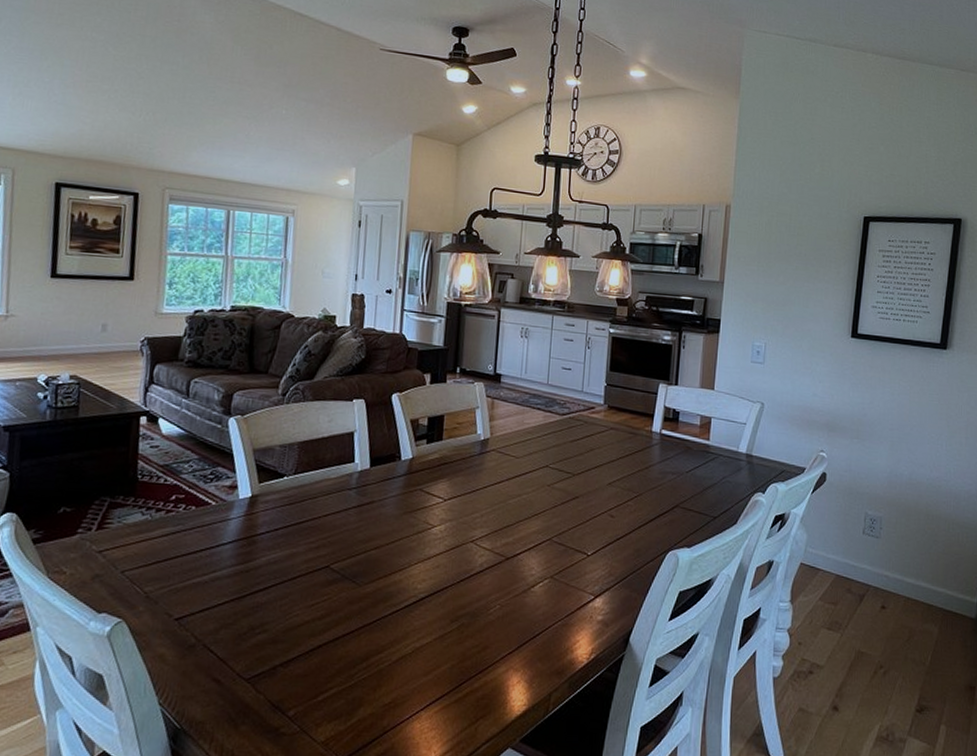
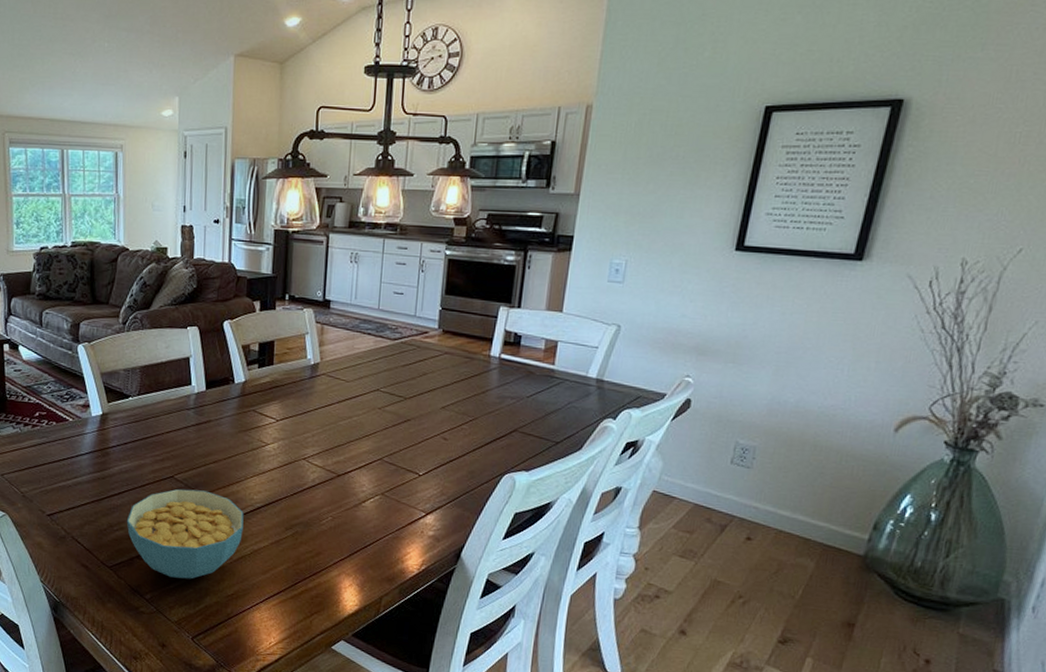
cereal bowl: none [271,580,406,688] -> present [126,488,244,579]

